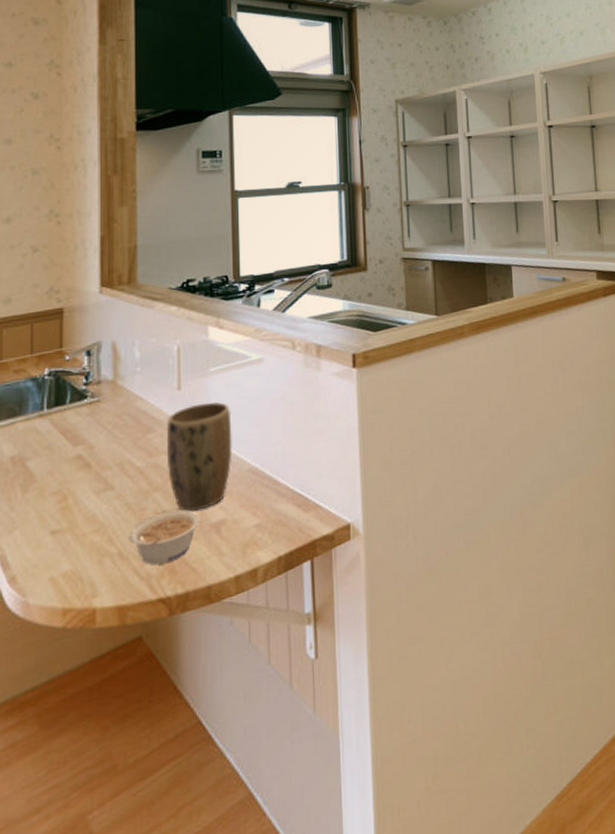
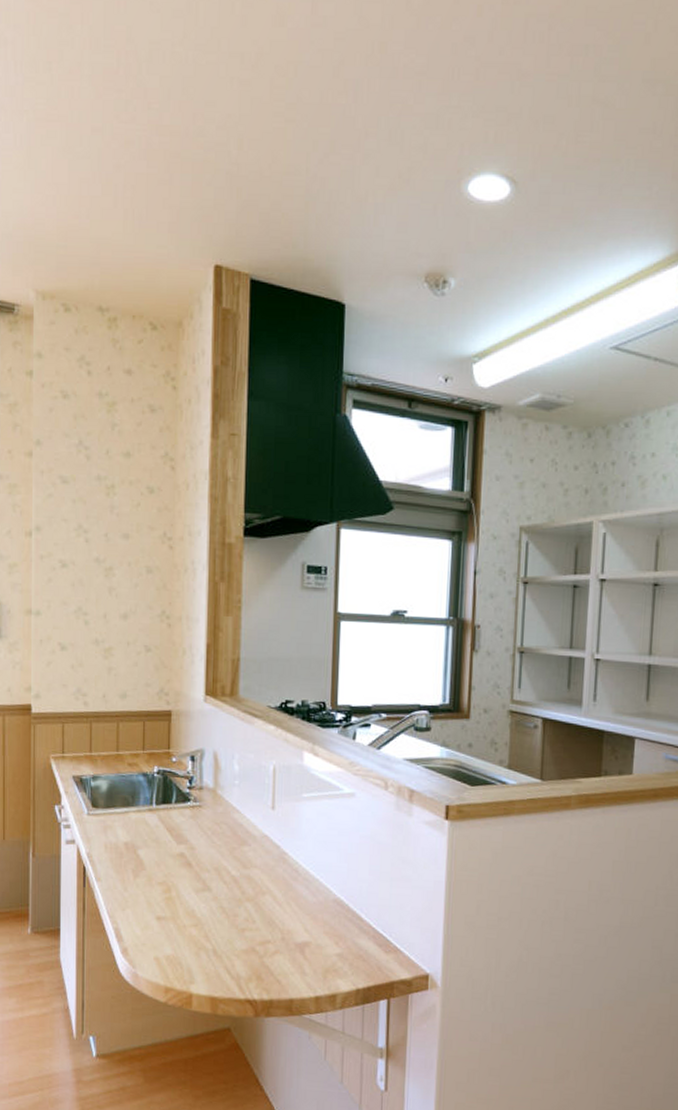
legume: present [128,509,201,565] -> none [222,922,287,969]
plant pot: present [166,402,232,512] -> none [259,826,321,928]

